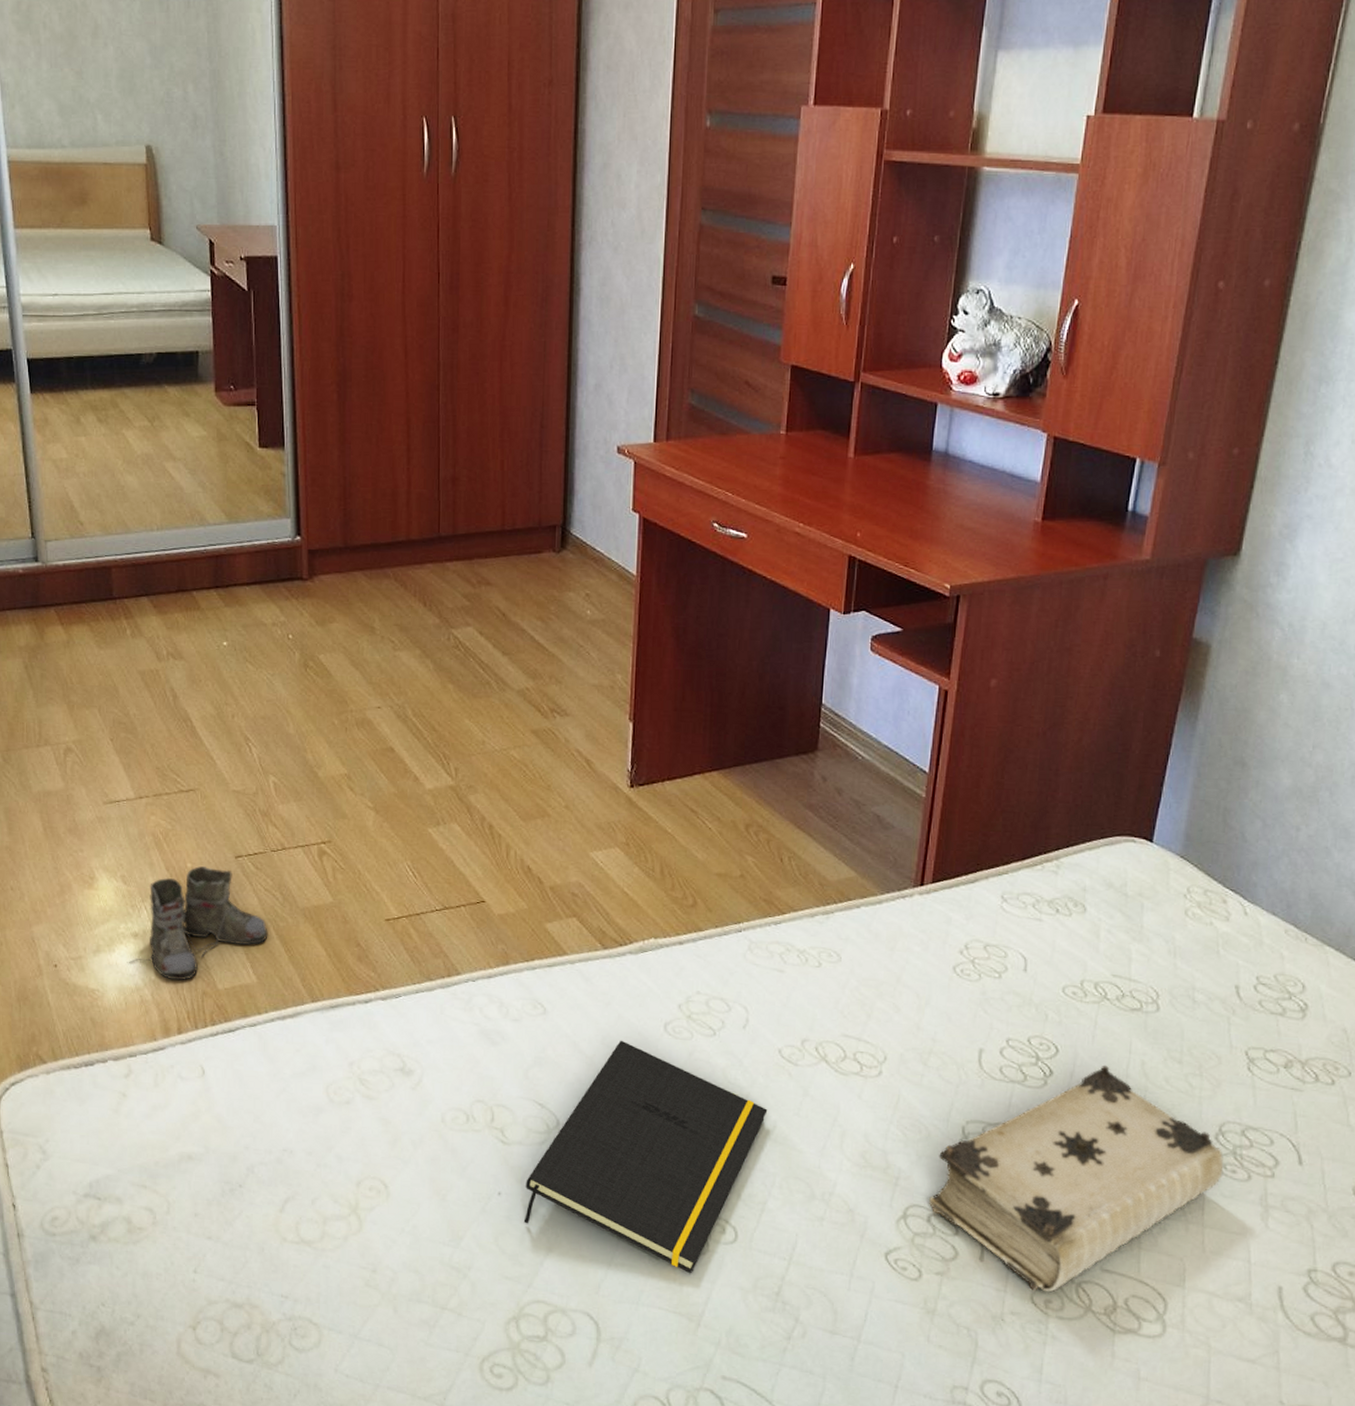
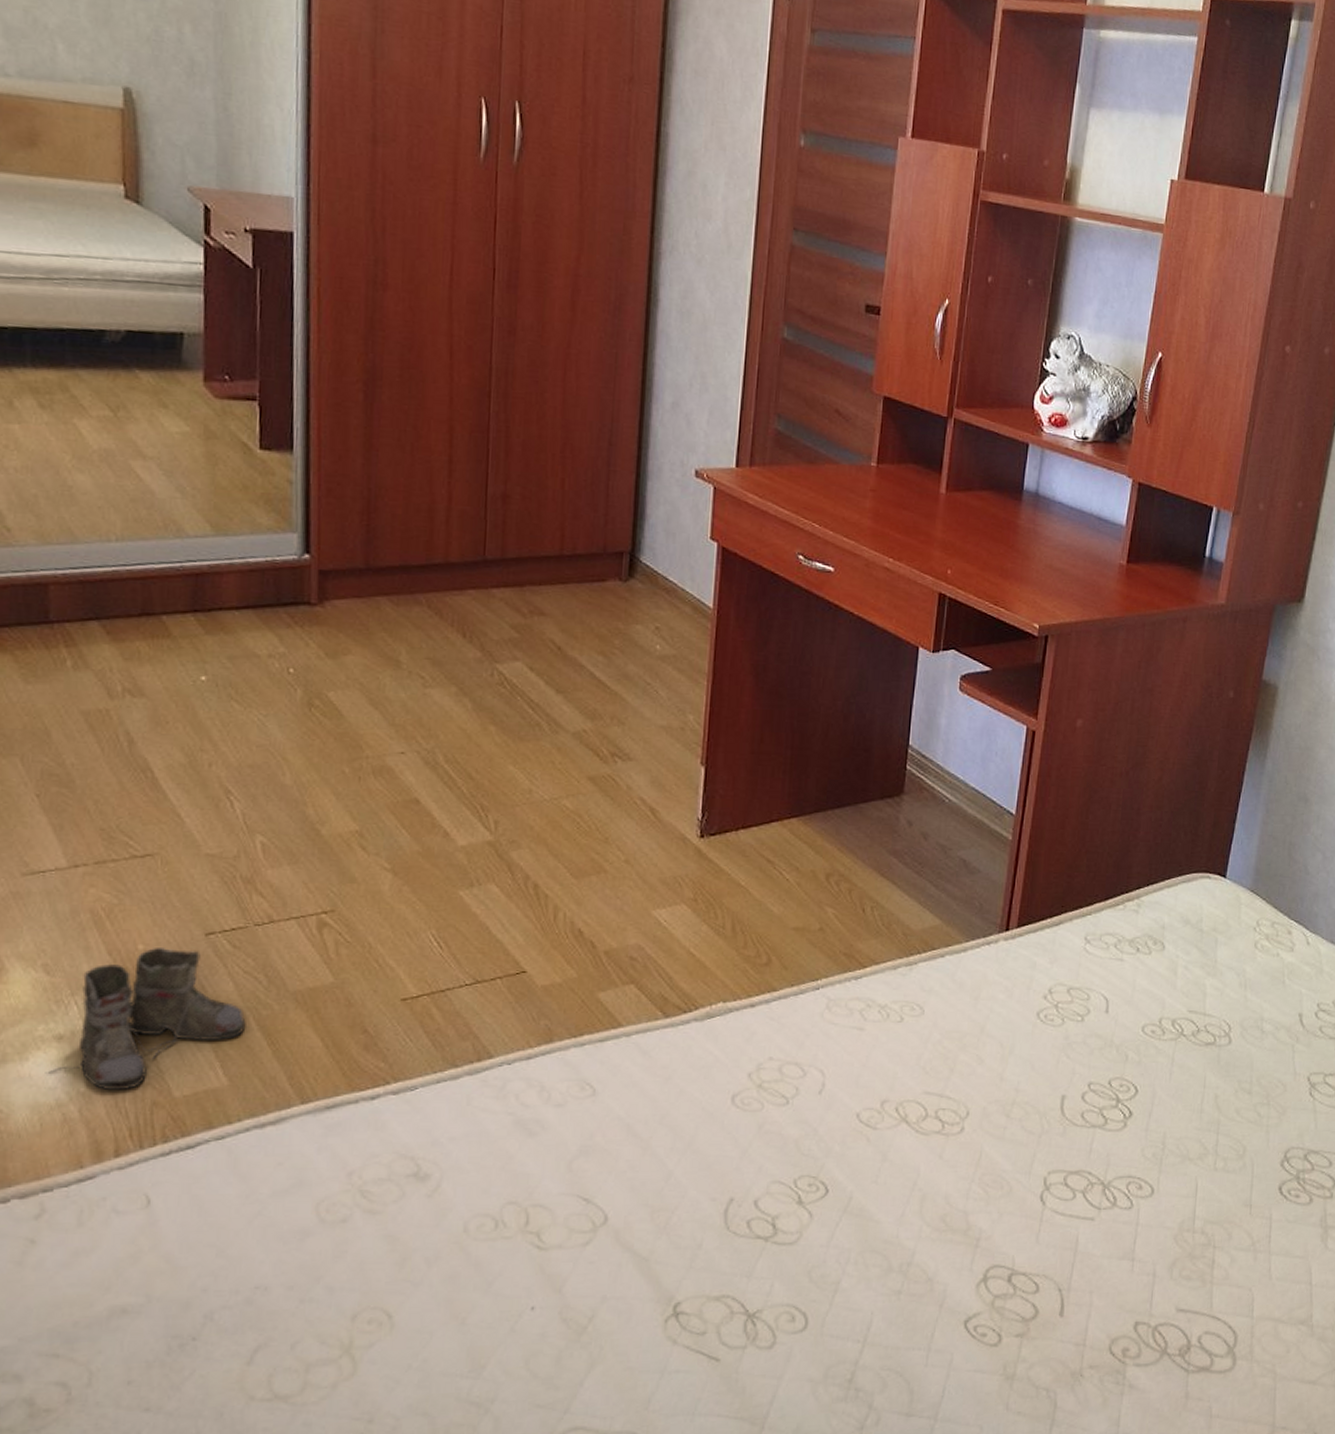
notepad: present [523,1040,768,1273] -> none [561,1118,844,1371]
book: present [928,1065,1224,1292] -> none [1009,1101,1289,1341]

